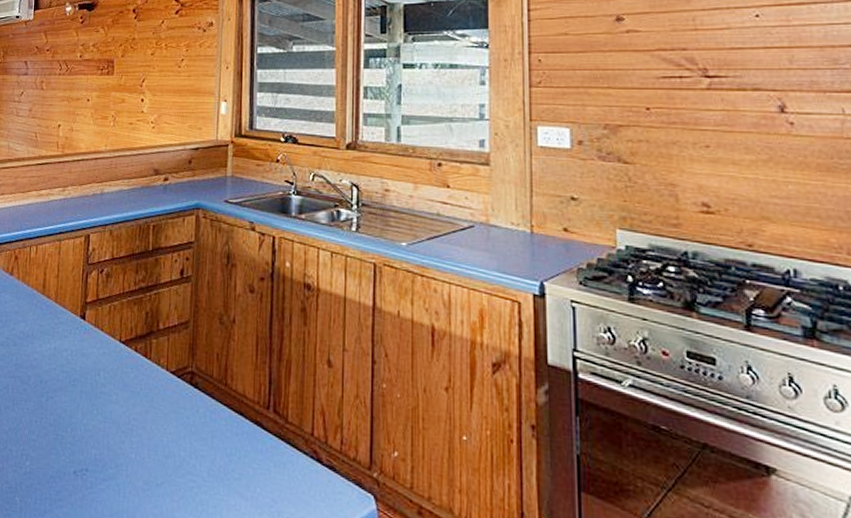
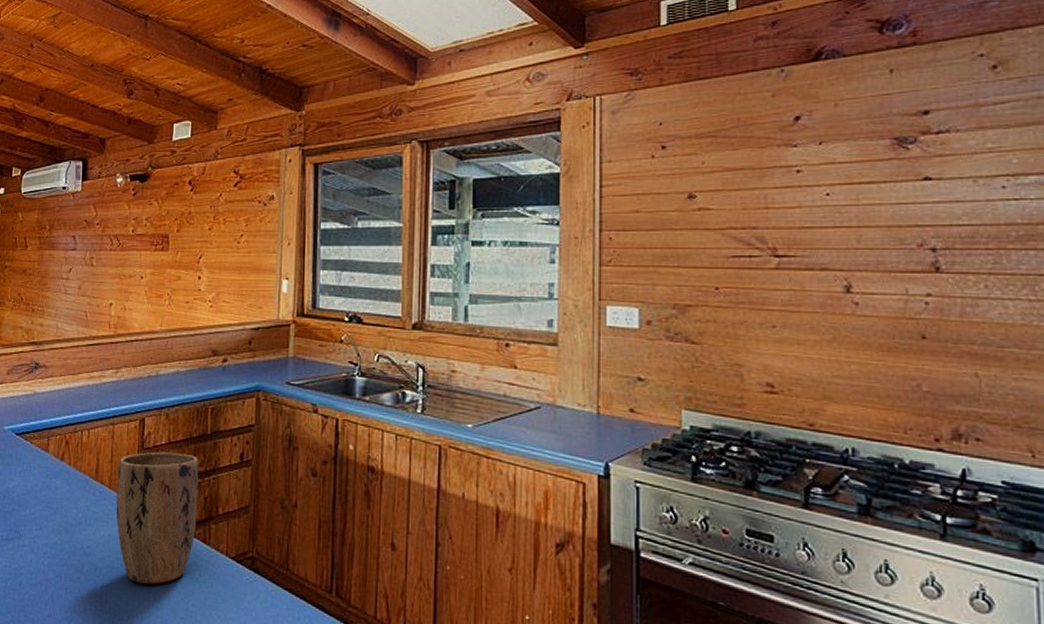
plant pot: none [61,267,141,398] -> present [116,452,199,585]

